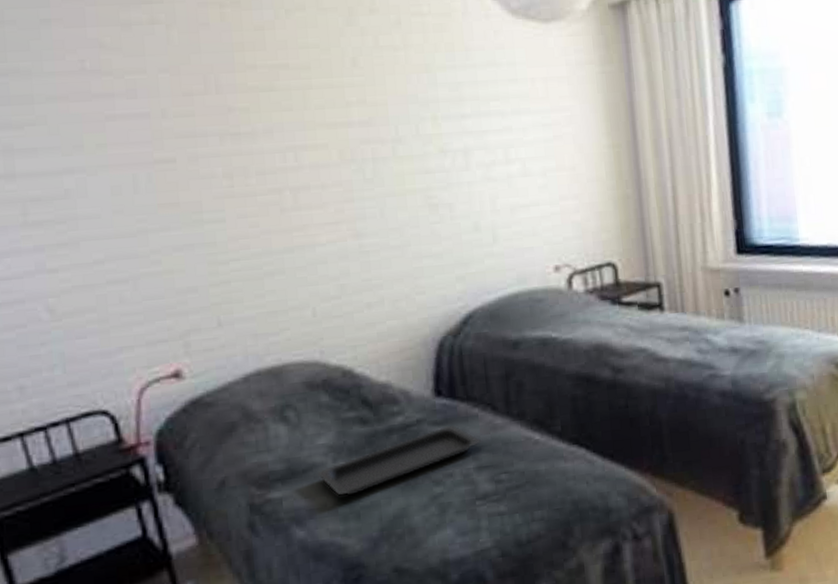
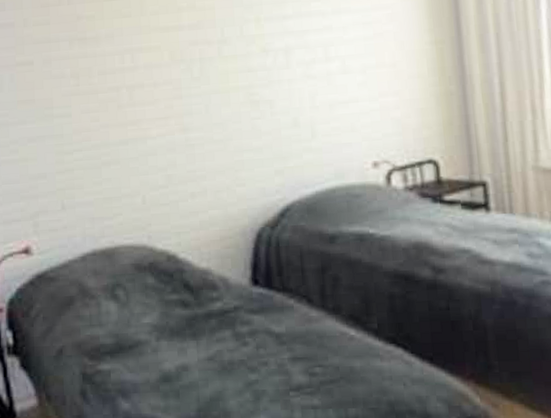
serving tray: present [317,424,482,496] -> none [142,314,297,375]

